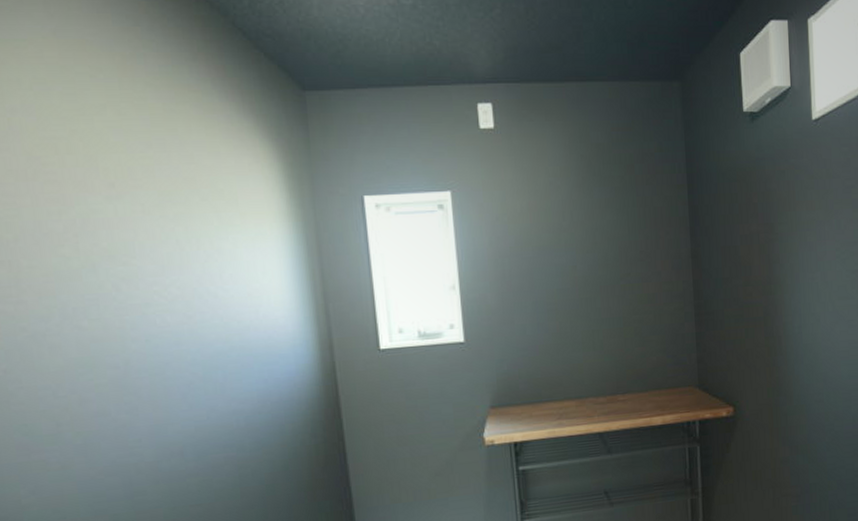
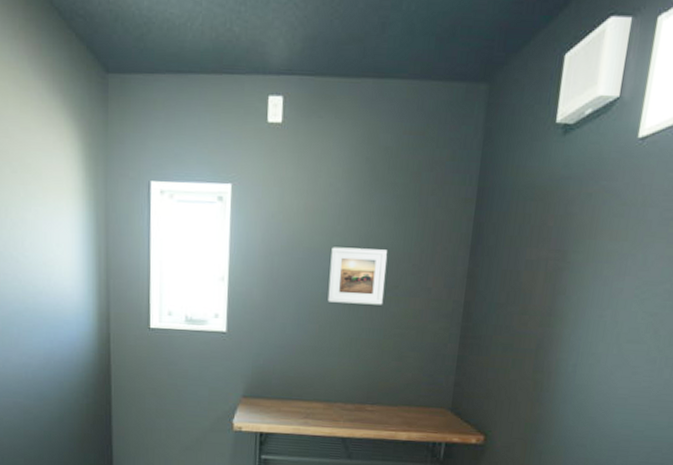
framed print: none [560,240,618,298] -> present [327,247,387,305]

